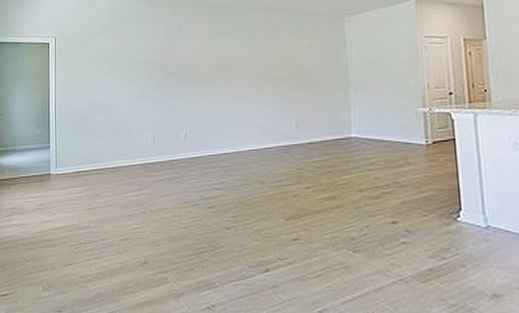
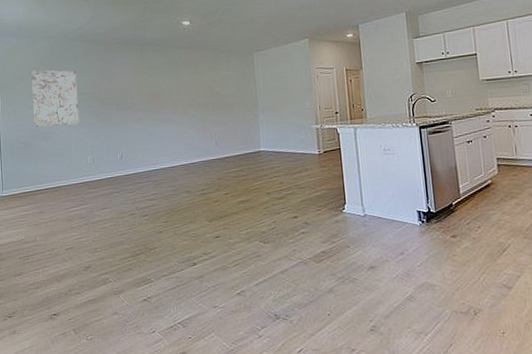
wall art: none [90,34,140,99] -> present [31,70,79,127]

